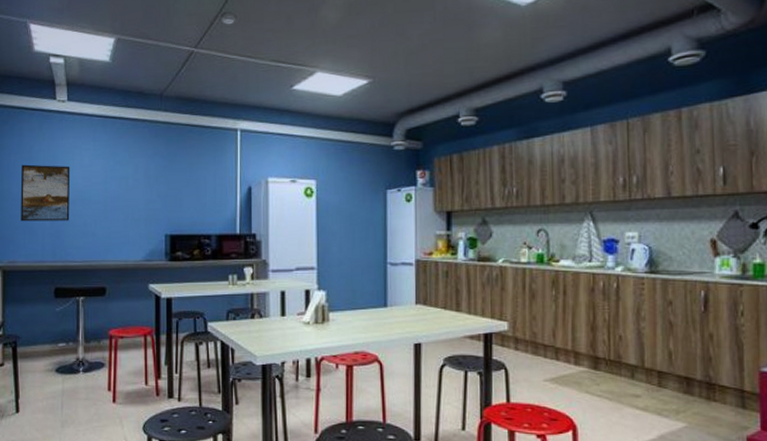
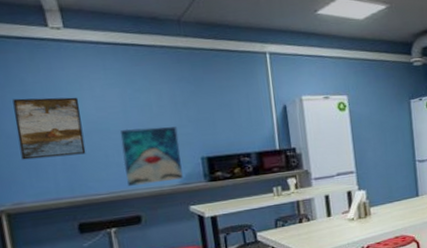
wall art: none [98,199,147,258] -> present [120,127,183,186]

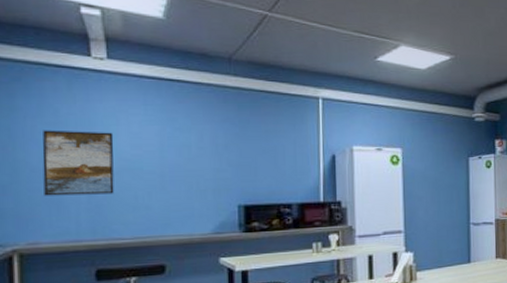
wall art: present [120,127,183,186] -> none [153,169,216,233]

